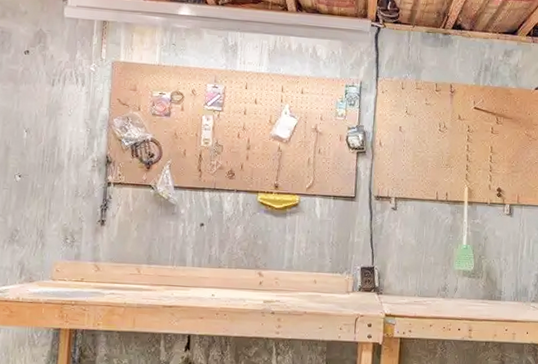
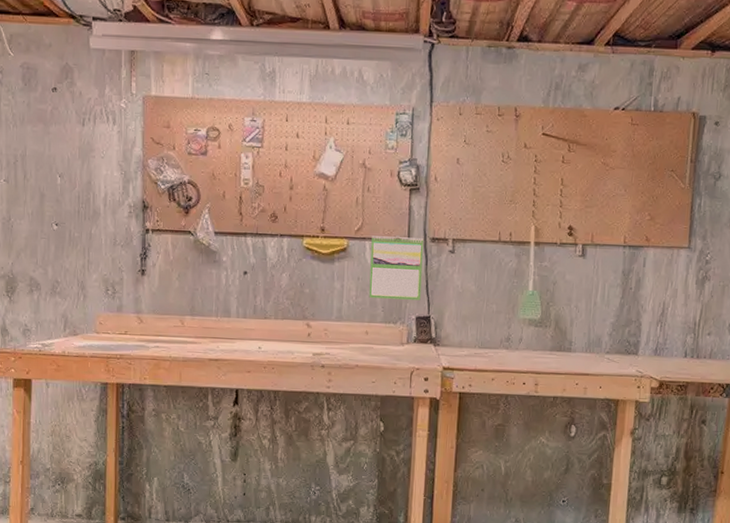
calendar: none [318,193,369,252] -> present [369,236,424,300]

